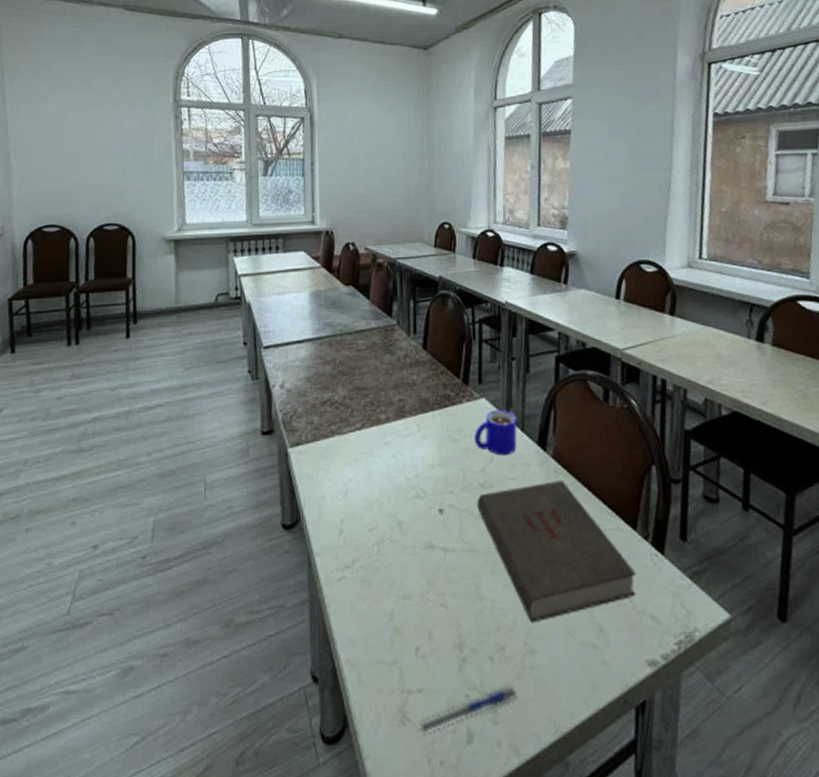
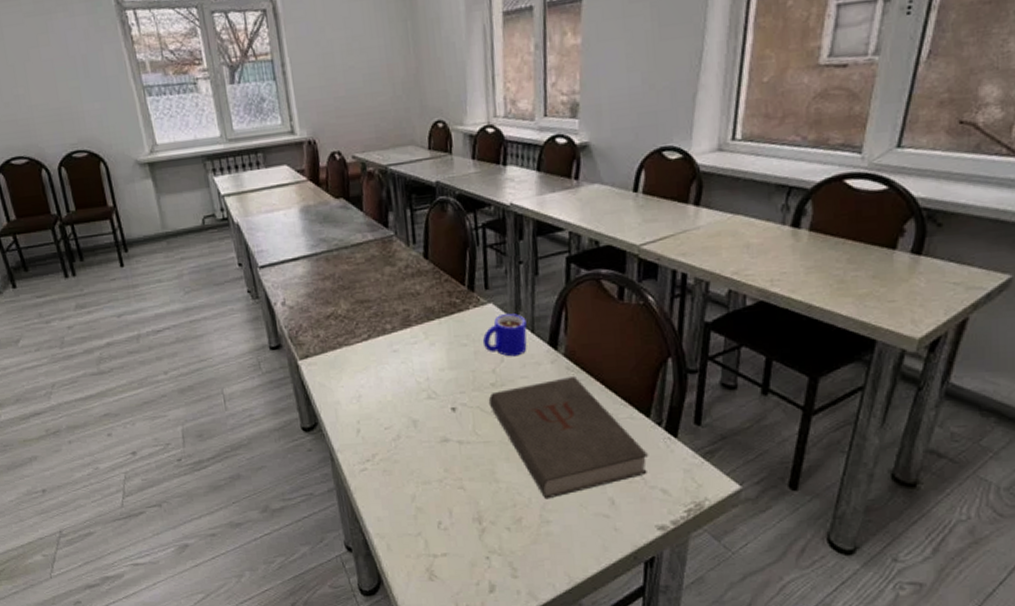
pen: present [418,685,516,737] -> none [445,548,533,589]

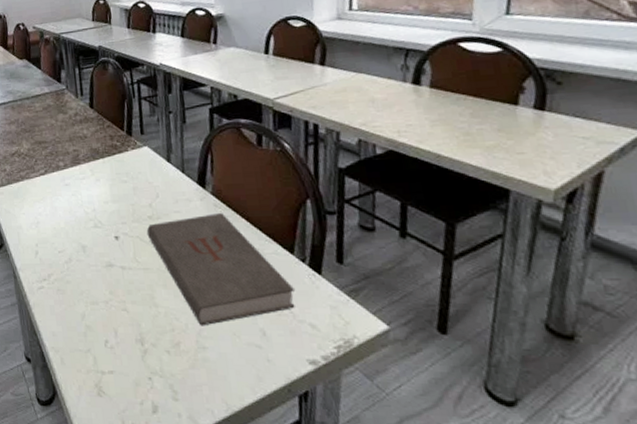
mug: present [482,313,527,357] -> none [140,155,179,193]

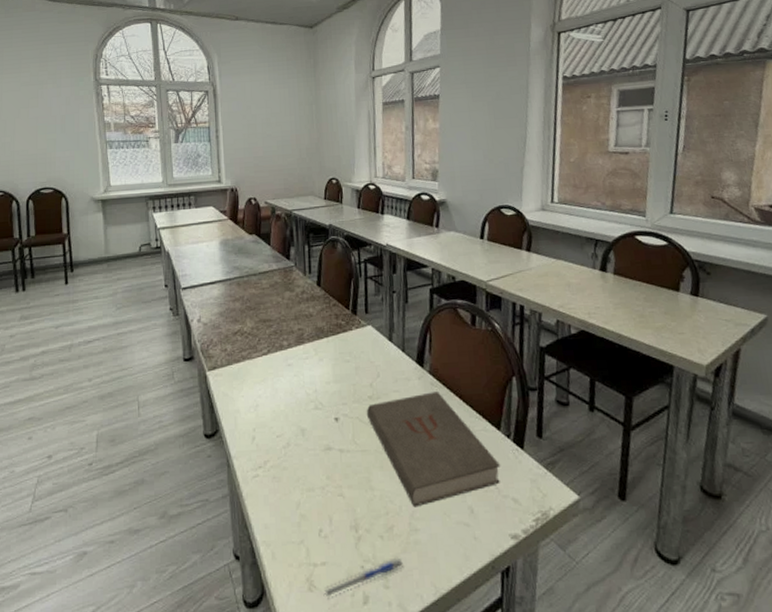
pen: none [112,372,192,406] -> present [323,557,403,601]

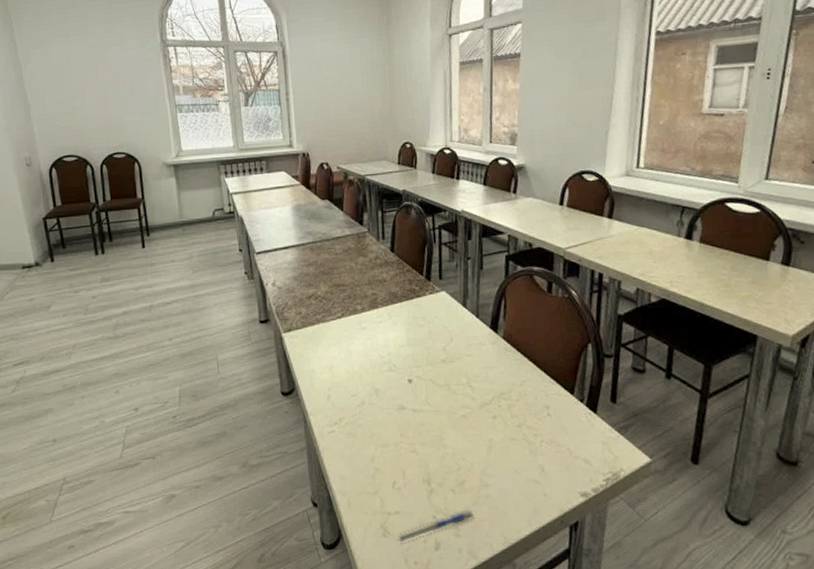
book: present [366,390,501,508] -> none [439,355,573,465]

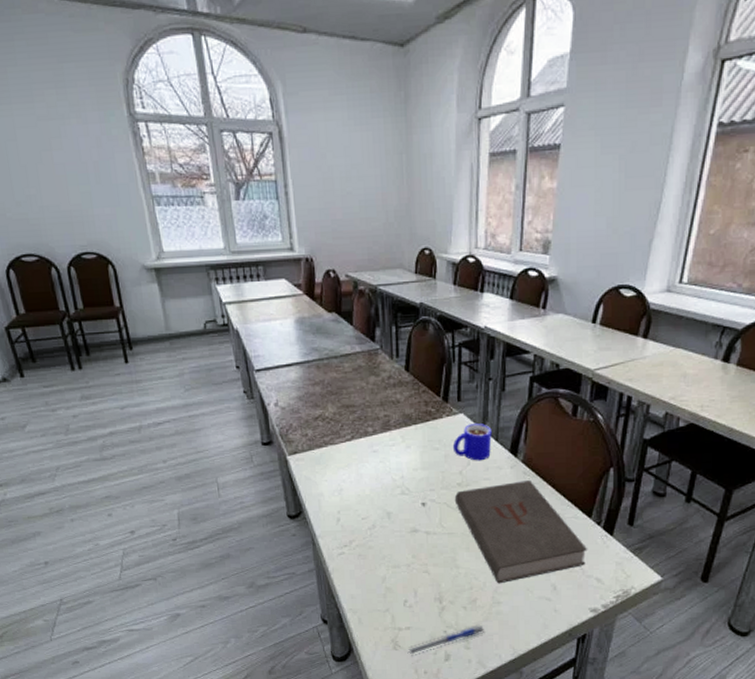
mug: none [436,300,473,337] -> present [452,422,492,461]
book: none [439,355,573,465] -> present [454,479,588,584]

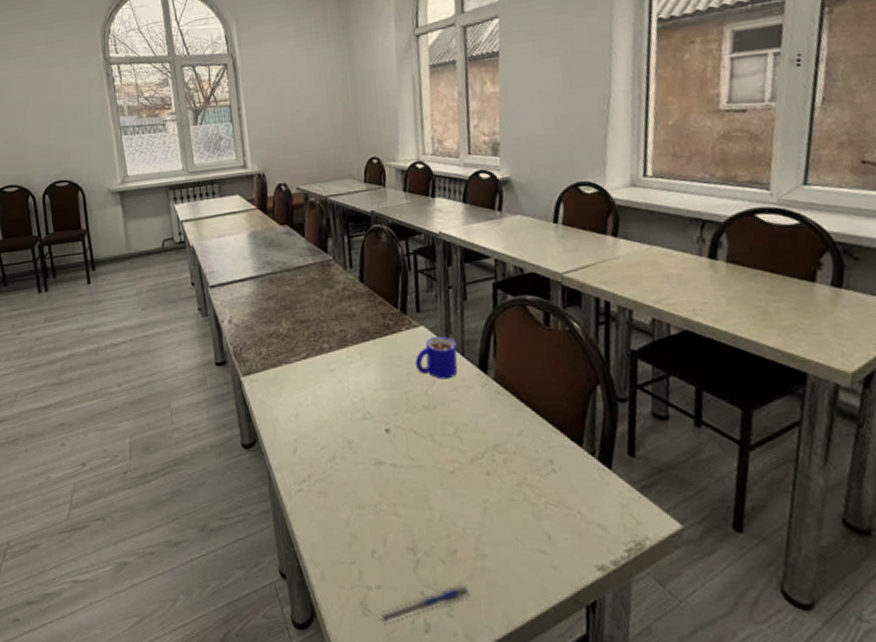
book: present [454,479,588,584] -> none [421,400,584,531]

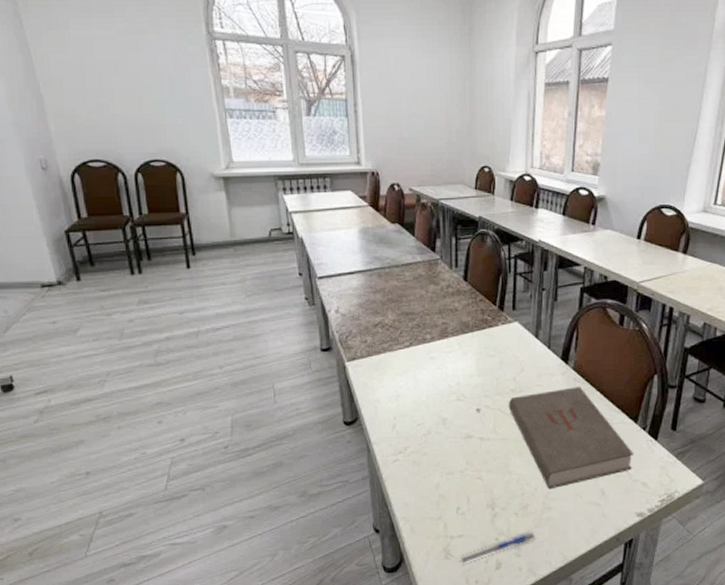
mug: present [414,335,458,380] -> none [507,331,545,368]
book: none [421,400,584,531] -> present [508,386,635,489]

